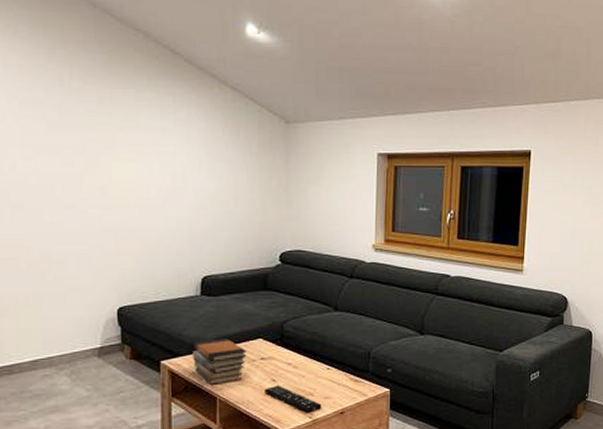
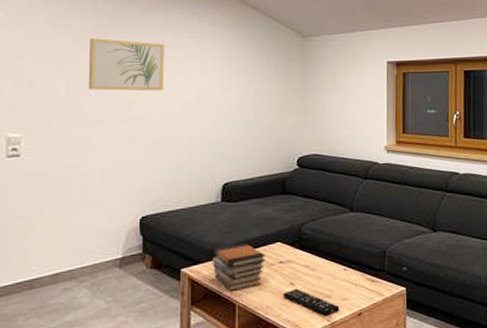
wall art: none [57,117,139,177] -> present [88,38,165,91]

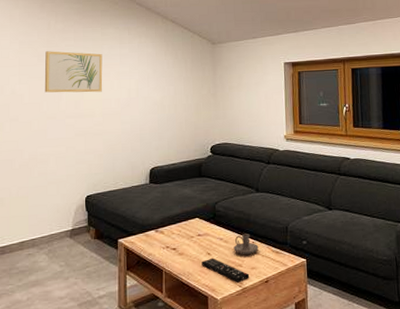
book stack: present [213,243,266,291] -> none [143,219,187,259]
candle holder: none [322,260,351,284] -> present [233,234,259,254]

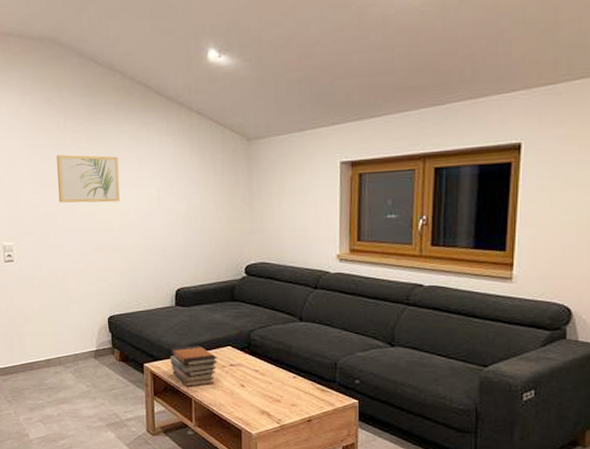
book stack: none [143,219,187,259] -> present [170,345,218,387]
remote control: present [202,257,250,282] -> none [234,390,290,418]
candle holder: present [233,234,259,254] -> none [271,367,301,389]

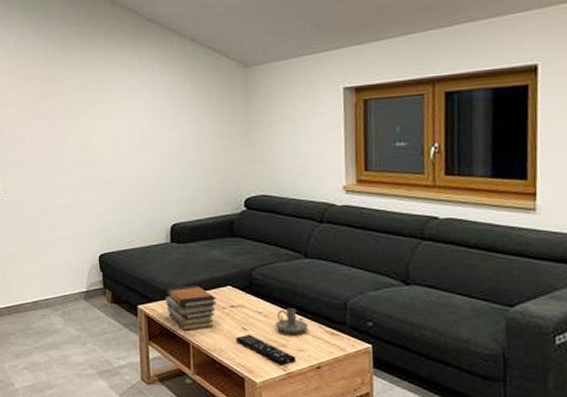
wall art: present [56,154,120,203] -> none [45,85,111,135]
remote control: none [234,390,290,418] -> present [236,334,297,365]
candle holder: none [271,367,301,389] -> present [275,308,308,333]

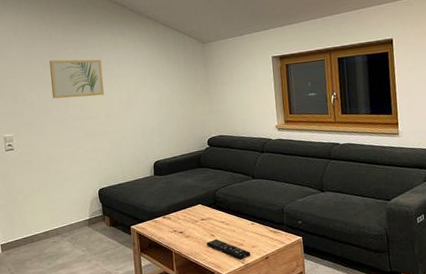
wall art: none [45,85,111,135] -> present [49,59,104,99]
book stack: present [166,285,217,330] -> none [152,206,191,242]
candle holder: present [275,308,308,333] -> none [234,216,258,235]

